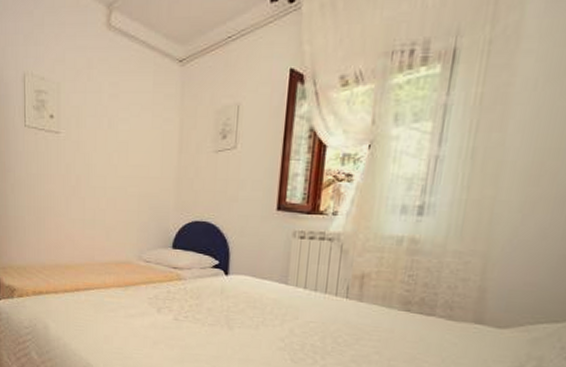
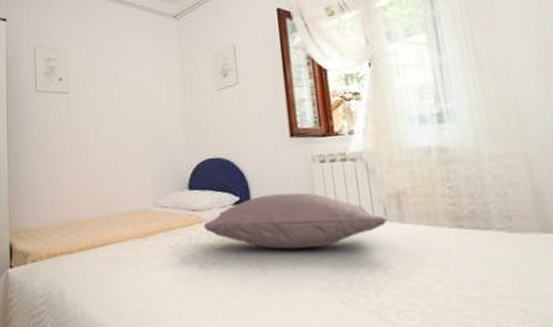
pillow: none [183,262,348,314] -> present [204,192,388,250]

